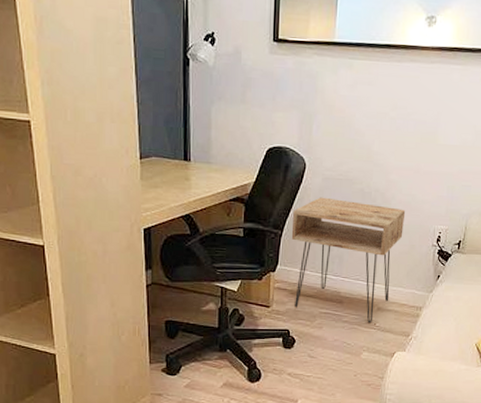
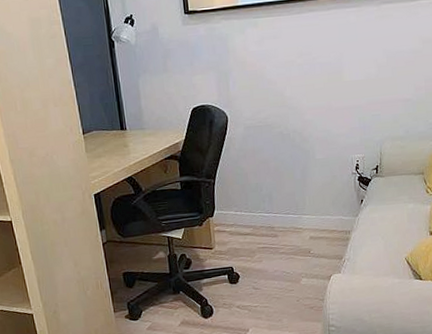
nightstand: present [291,197,406,323] -> none [222,144,324,252]

